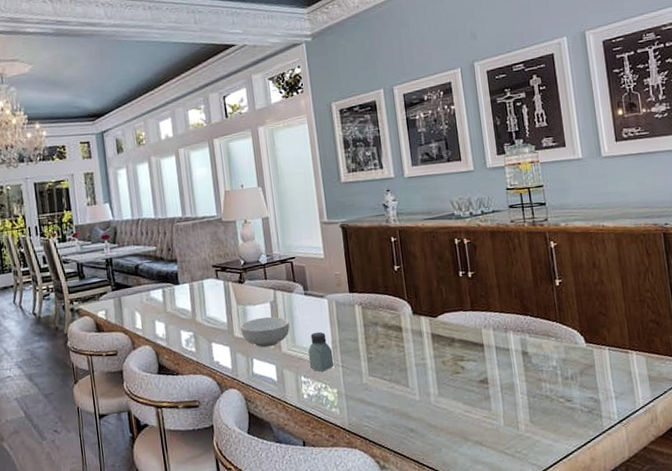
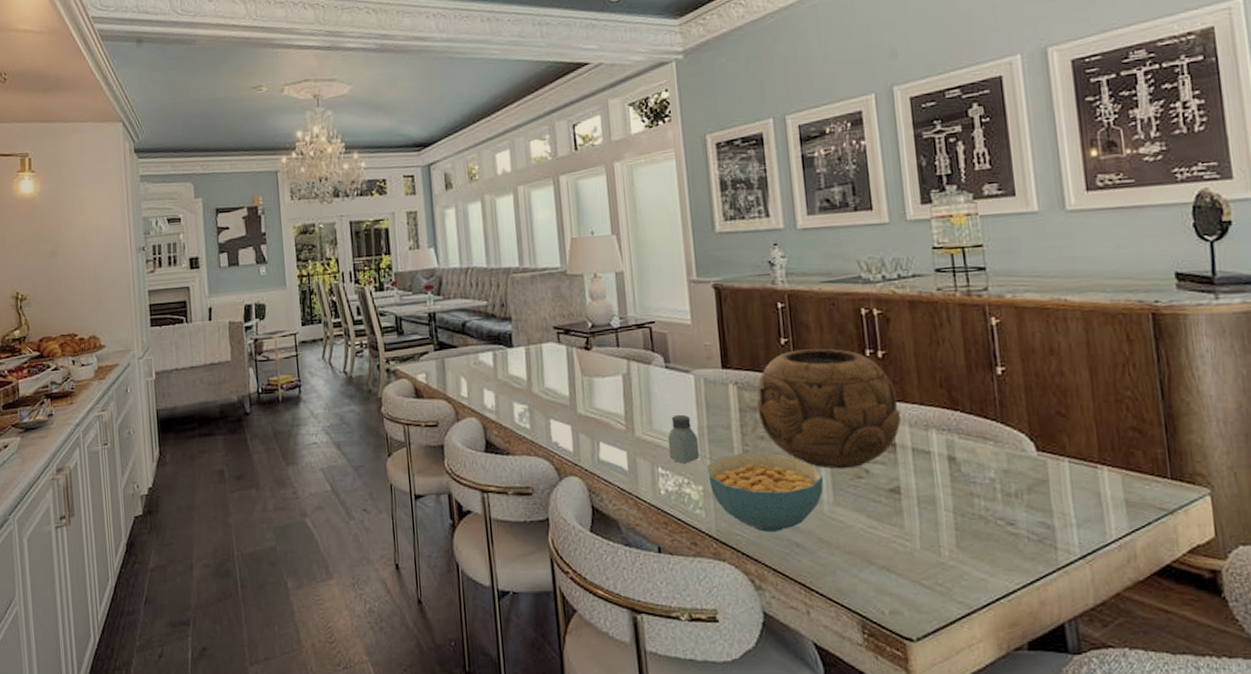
cereal bowl: present [240,316,290,348] -> none [585,392,646,429]
cereal bowl: none [340,358,431,422] -> present [707,452,824,532]
decorative bowl: none [377,272,487,368] -> present [756,348,901,469]

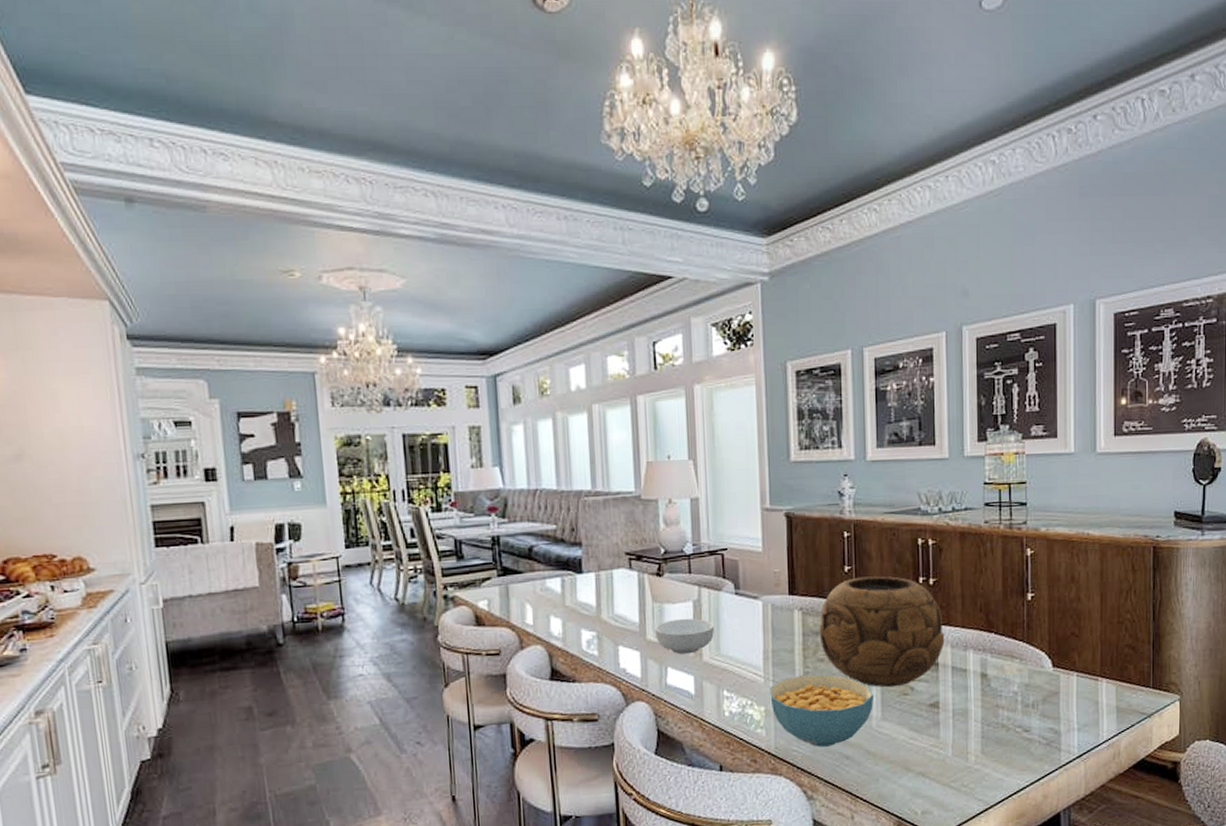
cereal bowl: none [585,392,646,429] -> present [655,618,714,655]
saltshaker: present [667,414,700,464] -> none [734,639,764,686]

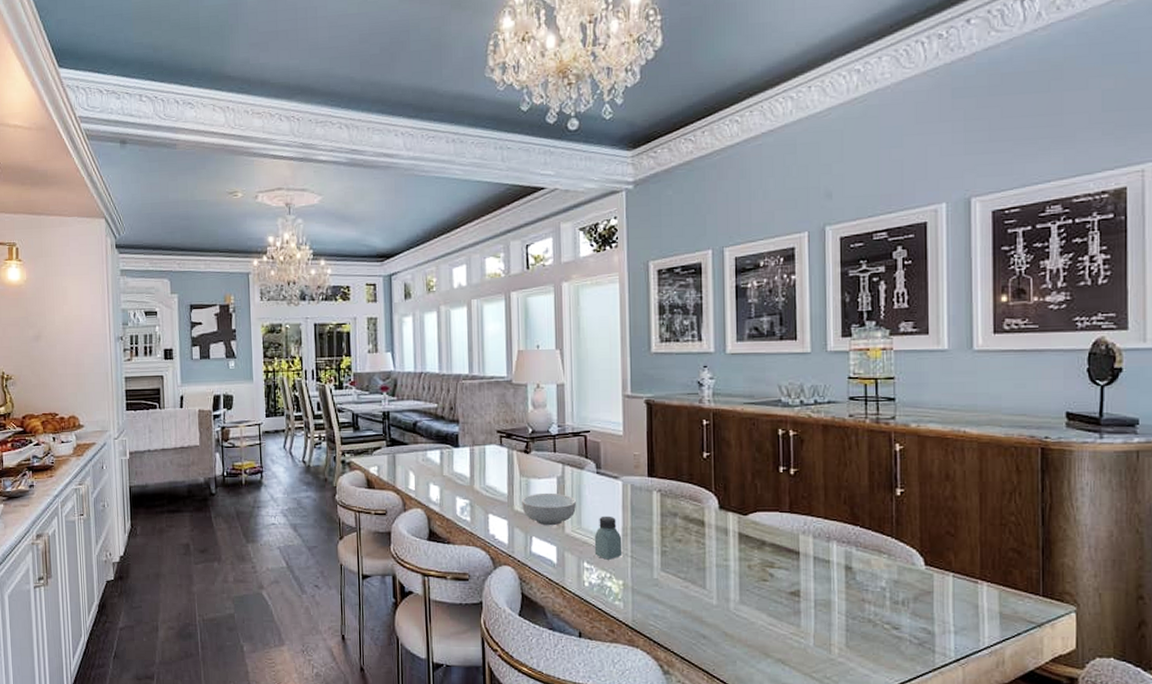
saltshaker: none [734,639,764,686] -> present [594,516,623,560]
cereal bowl: present [770,674,875,747] -> none [628,553,732,624]
decorative bowl: present [819,576,945,688] -> none [677,463,806,572]

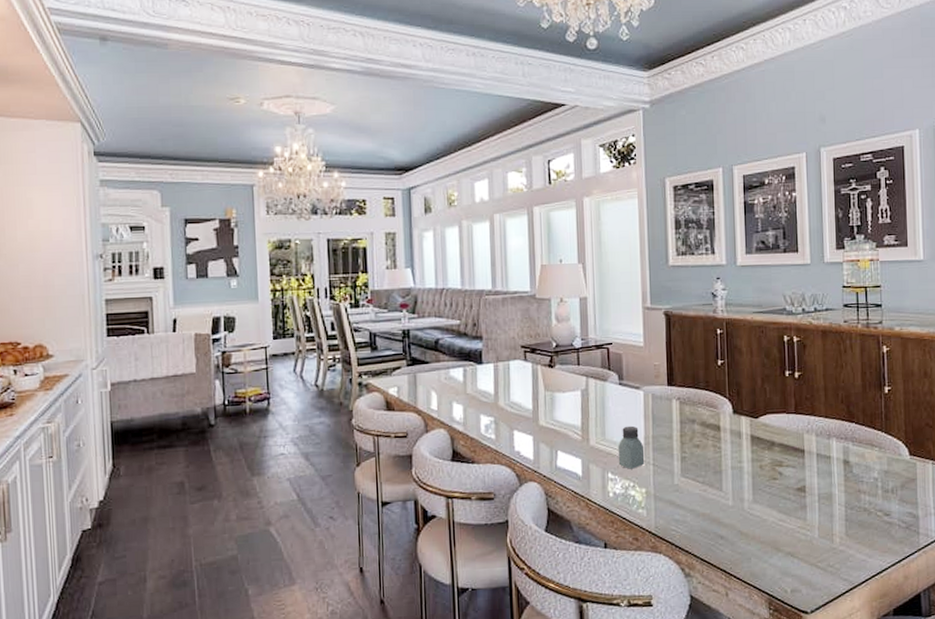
cereal bowl: present [522,492,576,526] -> none [547,406,600,439]

